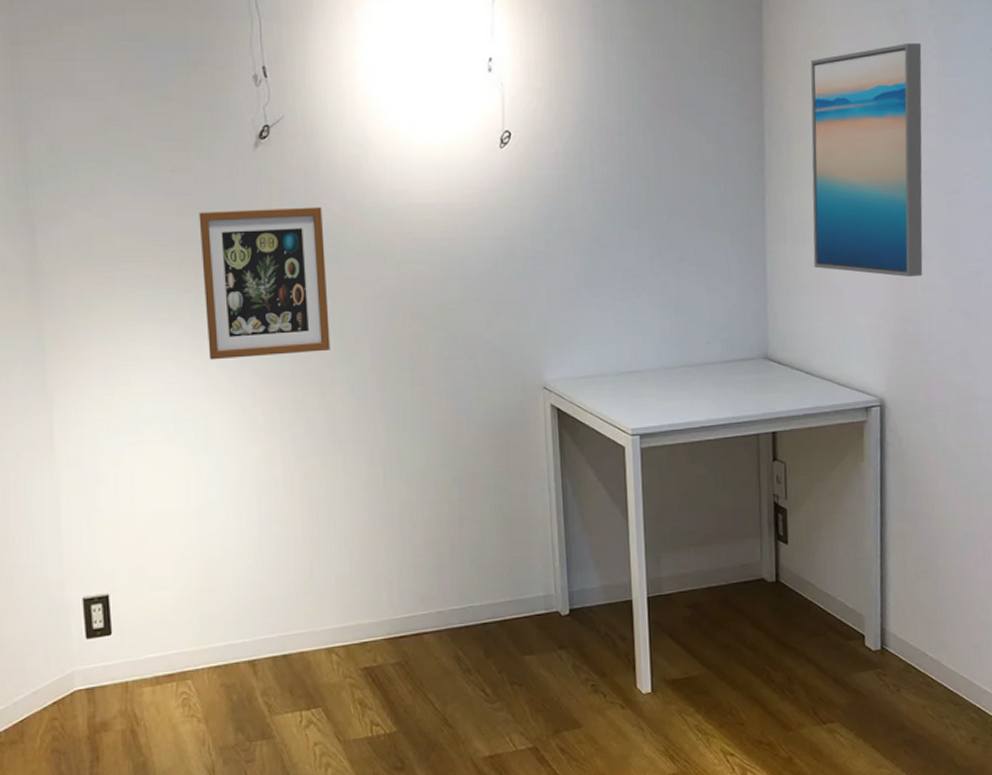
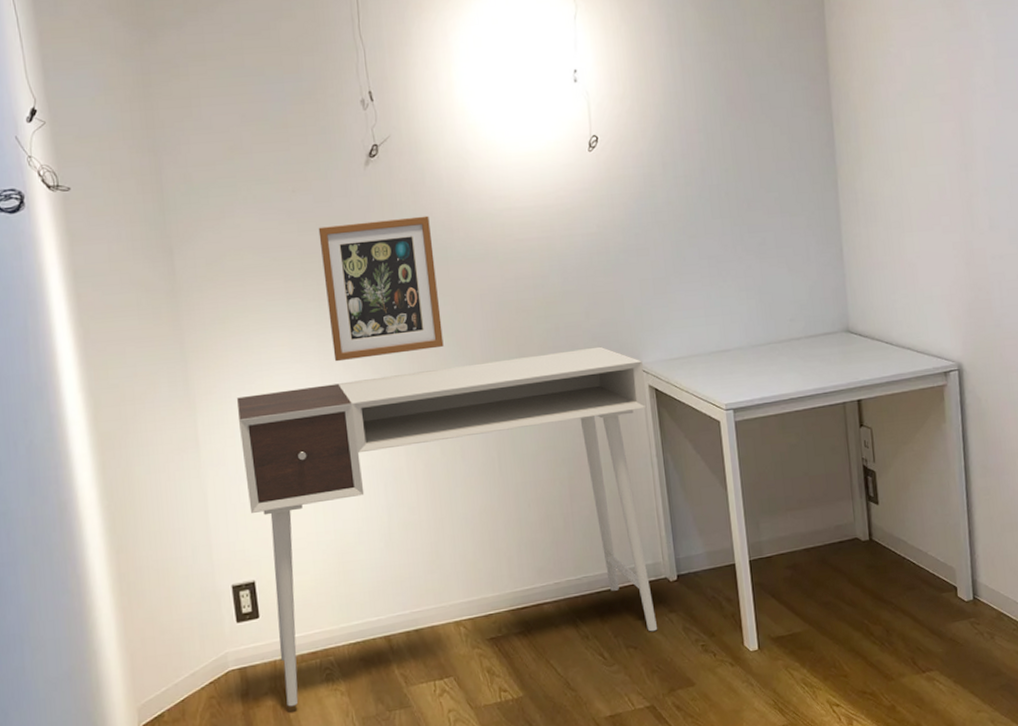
desk: none [98,359,547,733] -> present [236,346,658,707]
wall art: present [810,43,923,278] -> none [872,28,991,248]

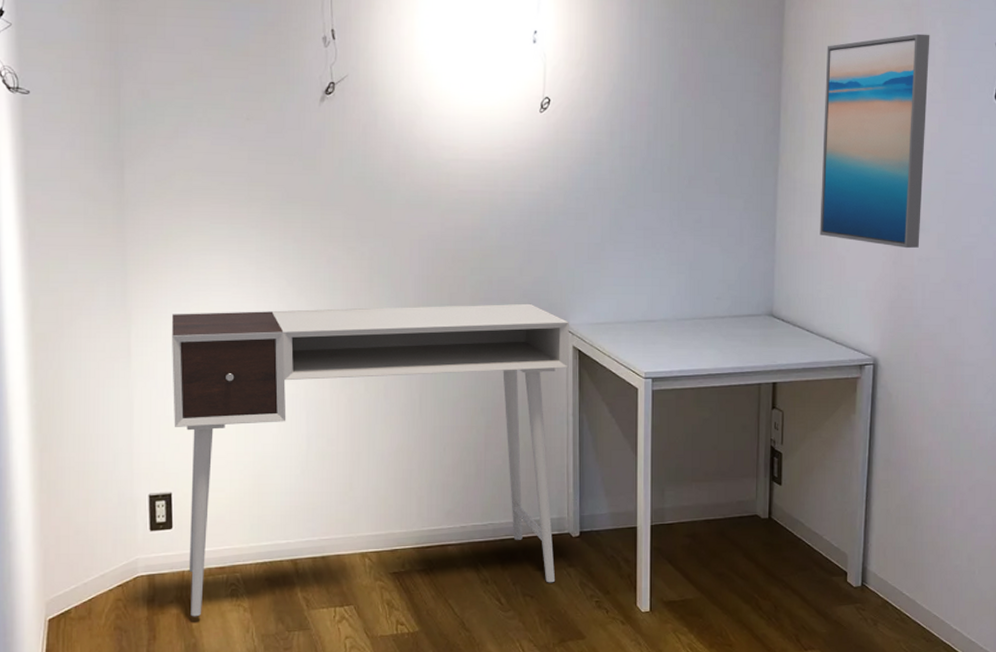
picture frame: present [318,215,444,362] -> none [268,156,379,290]
wall art: none [872,28,991,248] -> present [819,33,930,249]

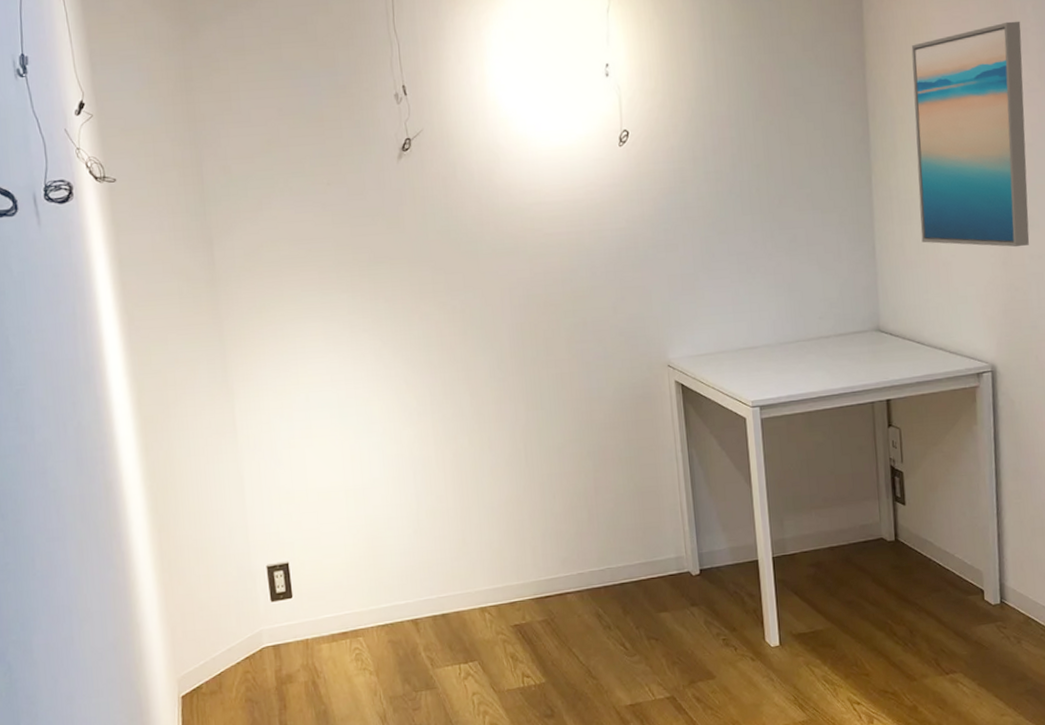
desk: present [171,303,569,617] -> none [272,341,680,684]

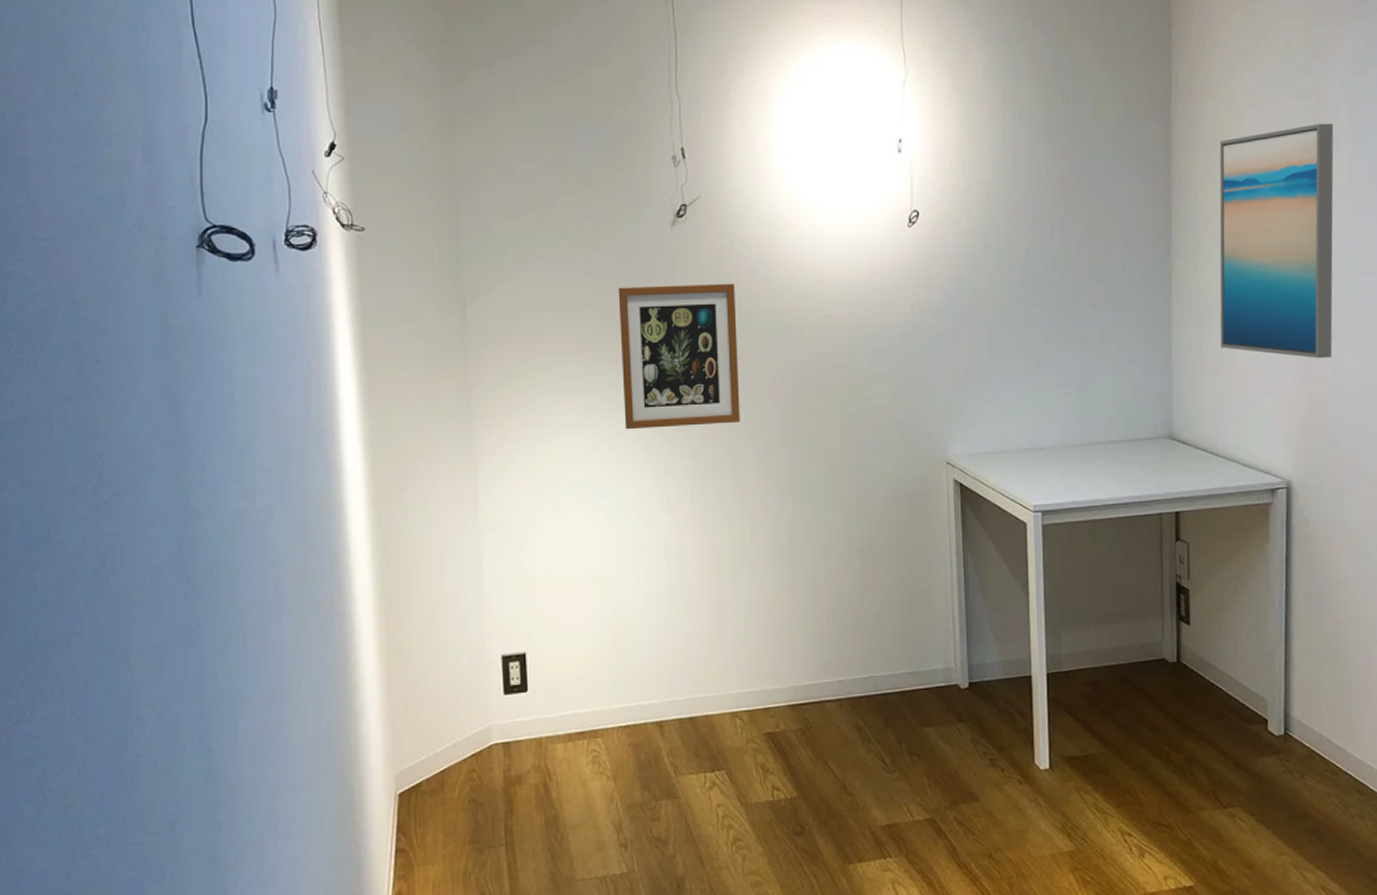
picture frame: none [352,209,473,352] -> present [618,283,740,430]

